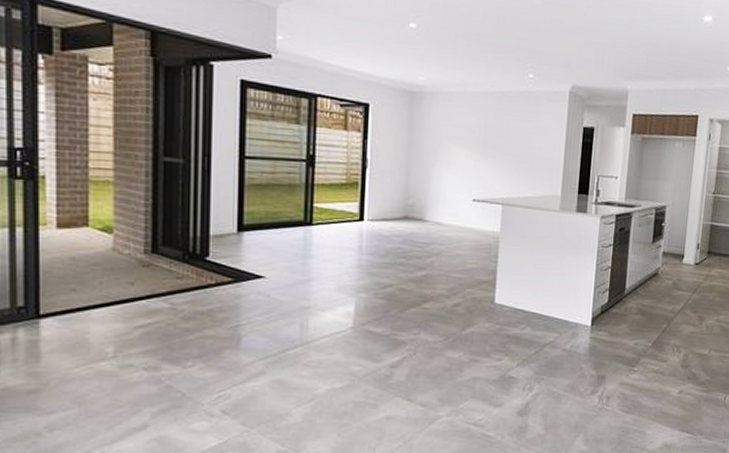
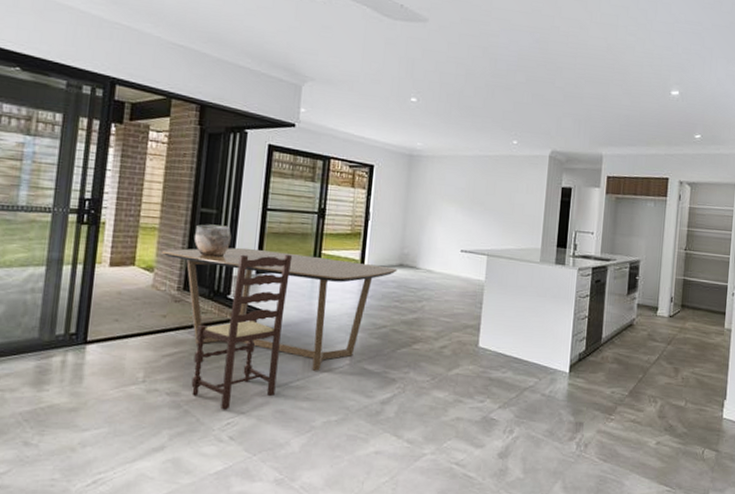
dining table: none [120,202,402,336] -> present [161,247,398,371]
ceramic vessel: none [158,176,204,215] -> present [194,224,232,258]
dining chair: none [172,208,280,383] -> present [191,254,293,410]

